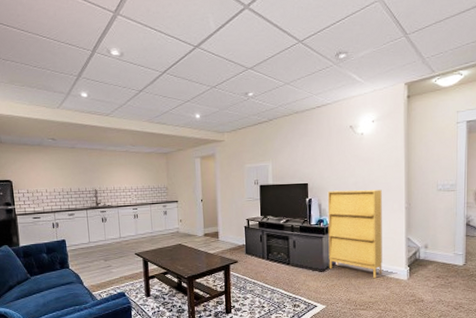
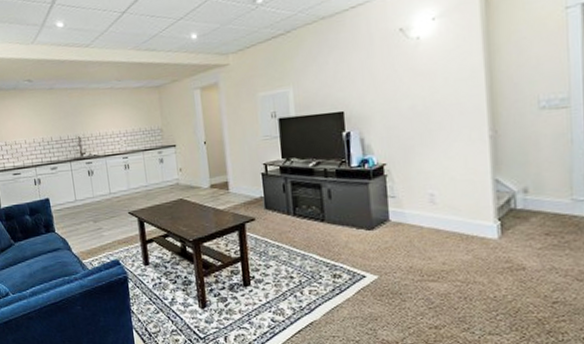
cabinet: present [327,189,382,279] -> none [372,113,459,239]

